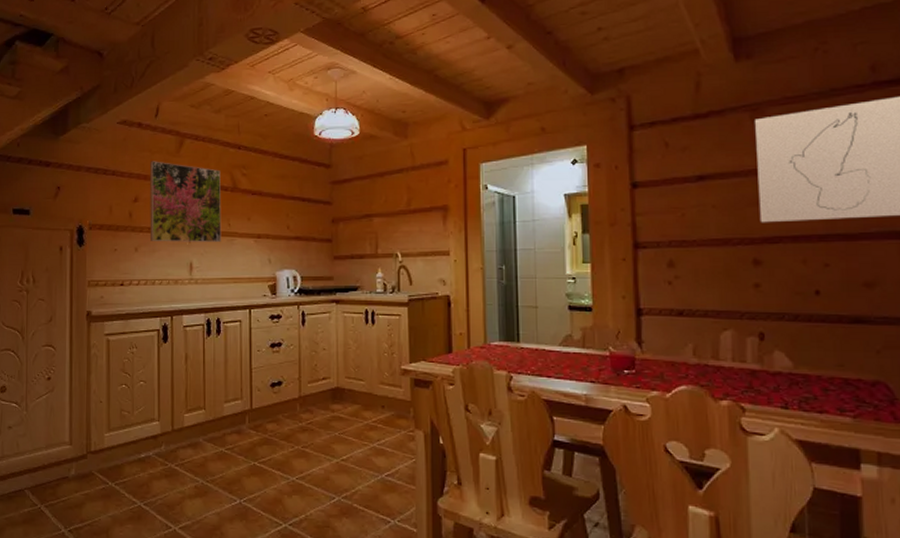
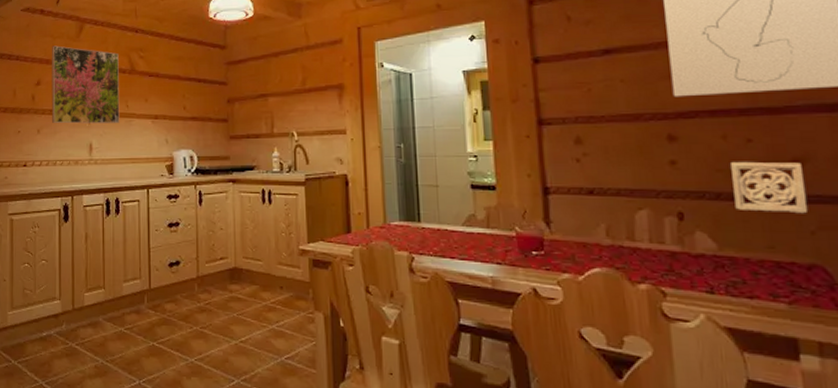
wall ornament: none [809,285,876,334] -> present [731,161,809,214]

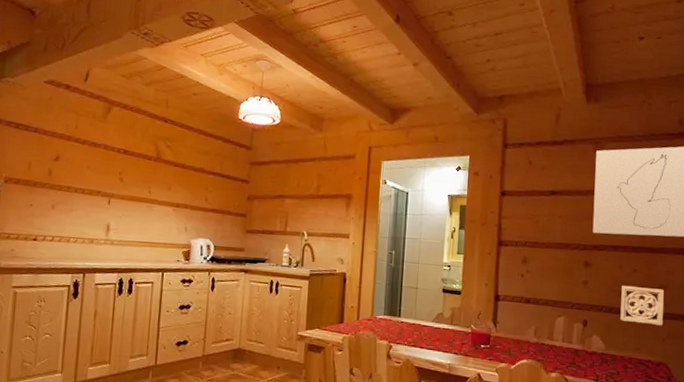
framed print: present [51,45,120,124] -> none [69,123,146,208]

